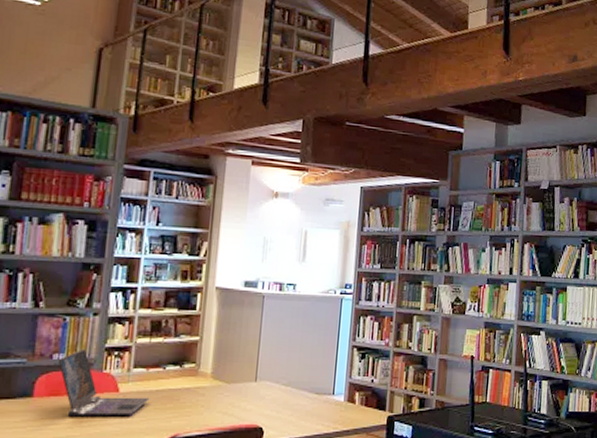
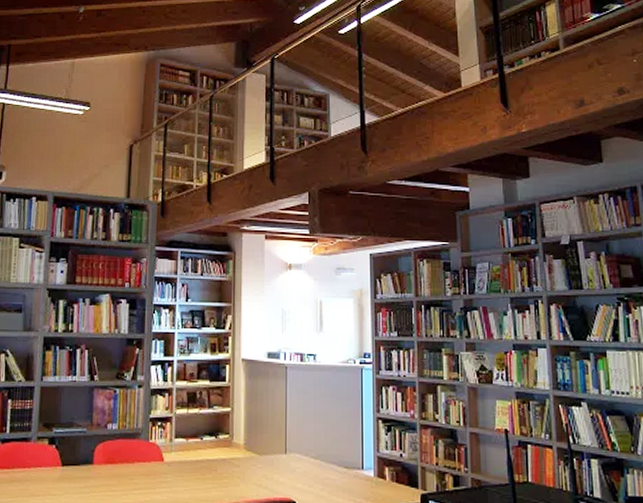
laptop: present [57,349,150,417] -> none [111,419,191,486]

